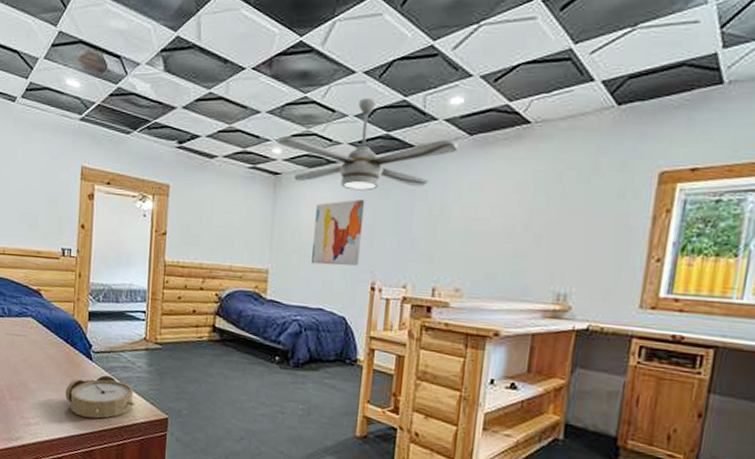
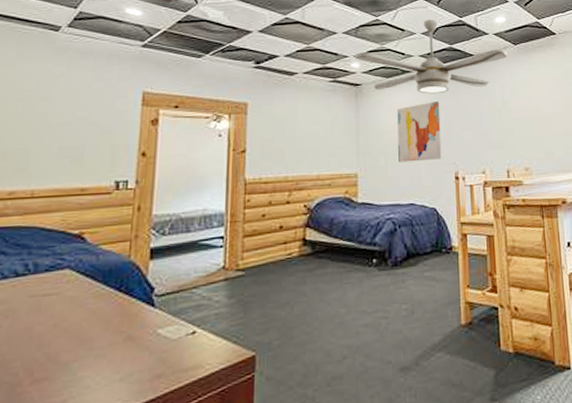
alarm clock: present [65,375,135,419] -> none [115,320,213,382]

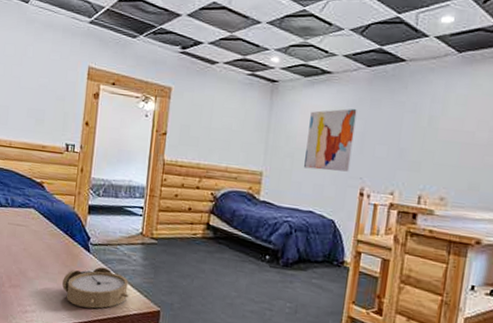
alarm clock: none [115,320,213,382] -> present [62,267,129,309]
ceiling fan: present [353,20,508,94] -> none [274,14,448,101]

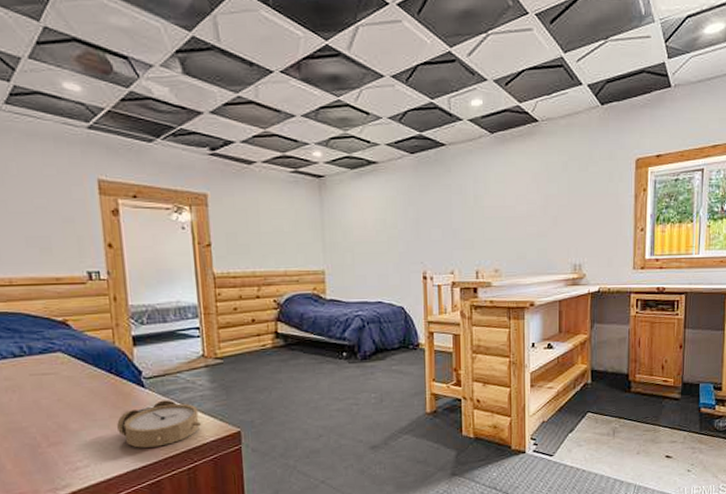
wall art: present [304,108,357,172] -> none [363,197,410,261]

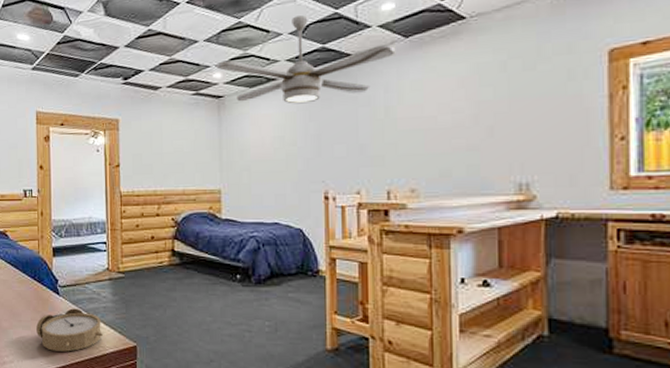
ceiling fan: none [314,101,483,188] -> present [215,15,396,104]

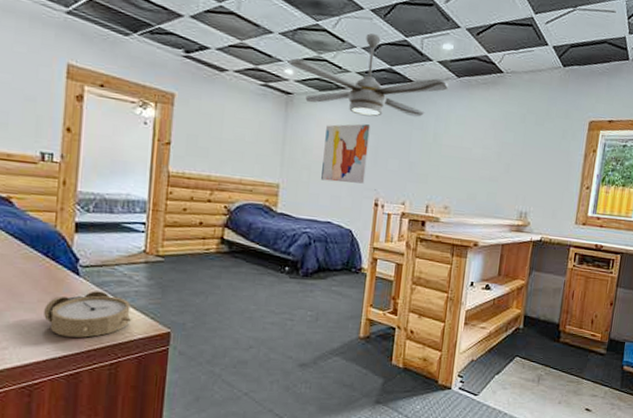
wall art: none [261,112,310,180] -> present [321,123,371,184]

